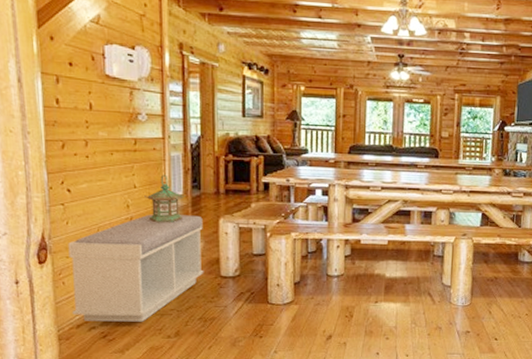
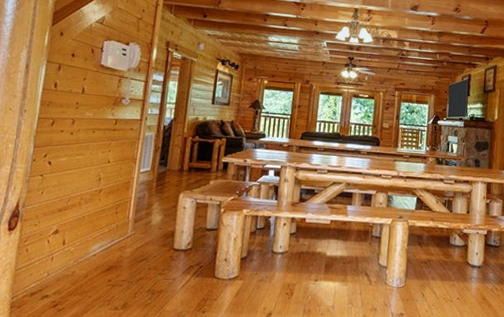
bench: present [68,214,204,322] -> none [28,187,165,292]
lantern: present [144,174,186,223] -> none [116,151,153,196]

